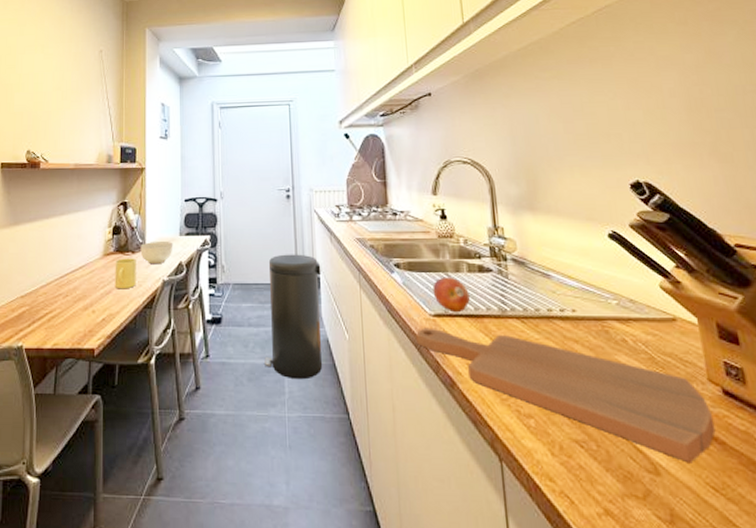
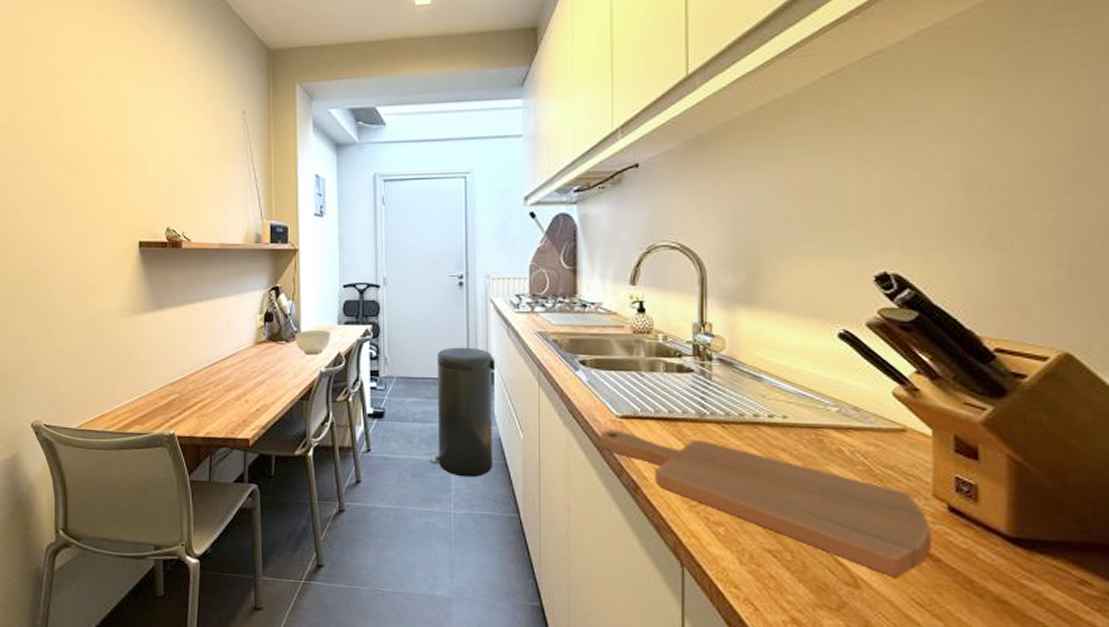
cup: present [115,258,136,289] -> none [268,347,291,380]
fruit: present [432,277,470,313] -> none [622,376,664,415]

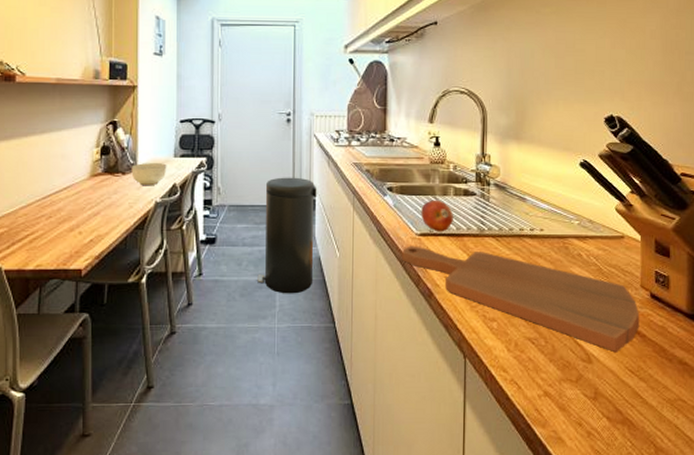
fruit: none [622,376,664,415] -> present [421,200,453,232]

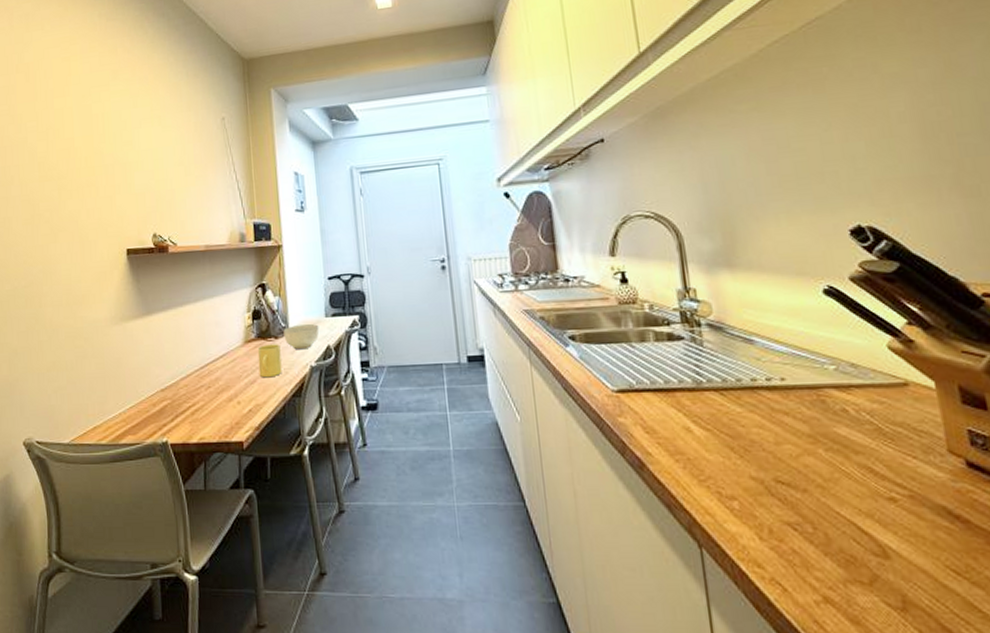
cup: none [103,179,127,211] -> present [257,344,282,378]
pedal bin: present [257,177,317,294] -> none [425,330,493,467]
cutting board: present [402,246,640,353] -> none [597,405,957,545]
fruit: present [421,200,453,232] -> none [614,347,659,388]

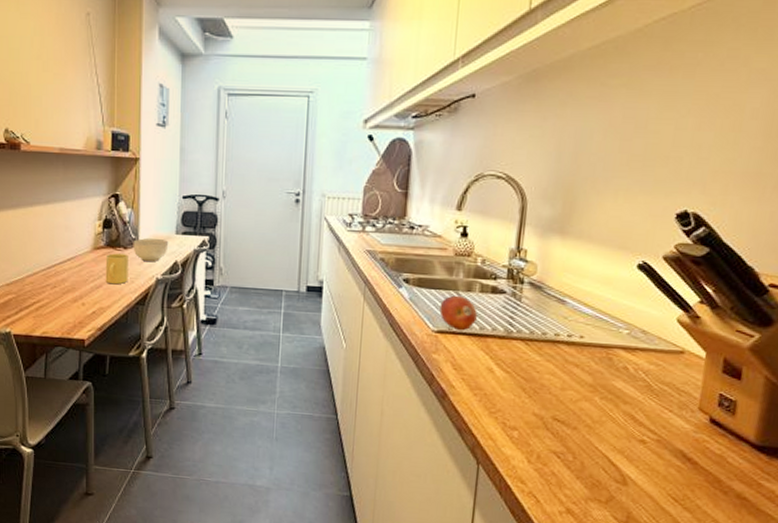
fruit: none [614,347,659,388] -> present [439,295,477,331]

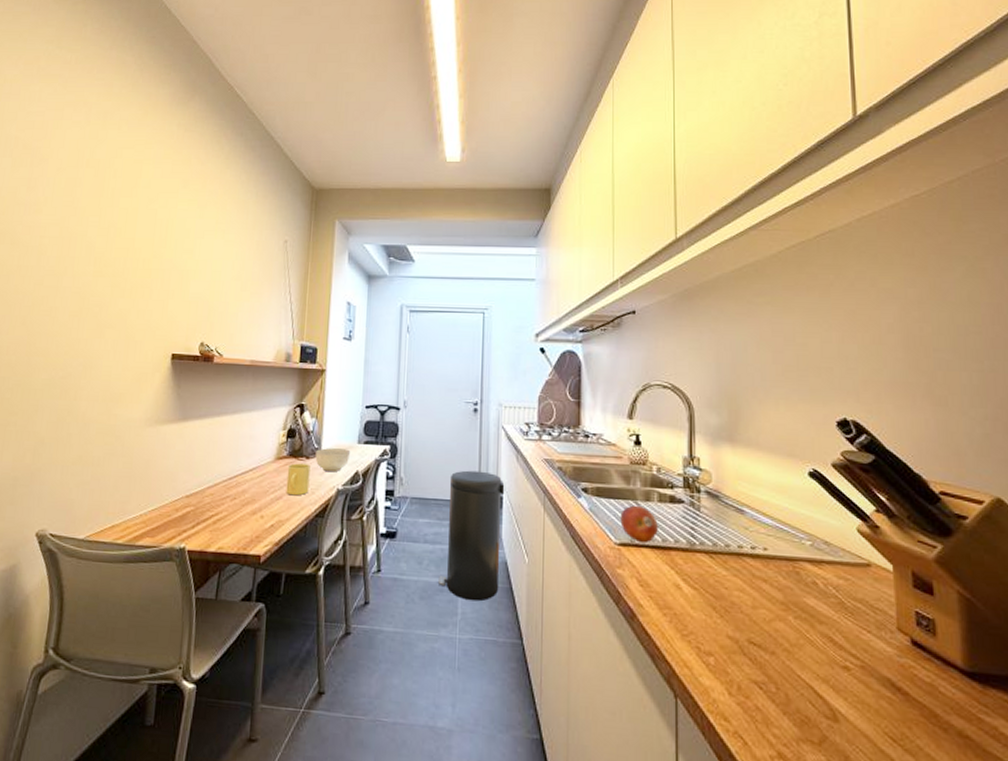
pedal bin: none [258,261,326,382] -> present [438,470,505,601]

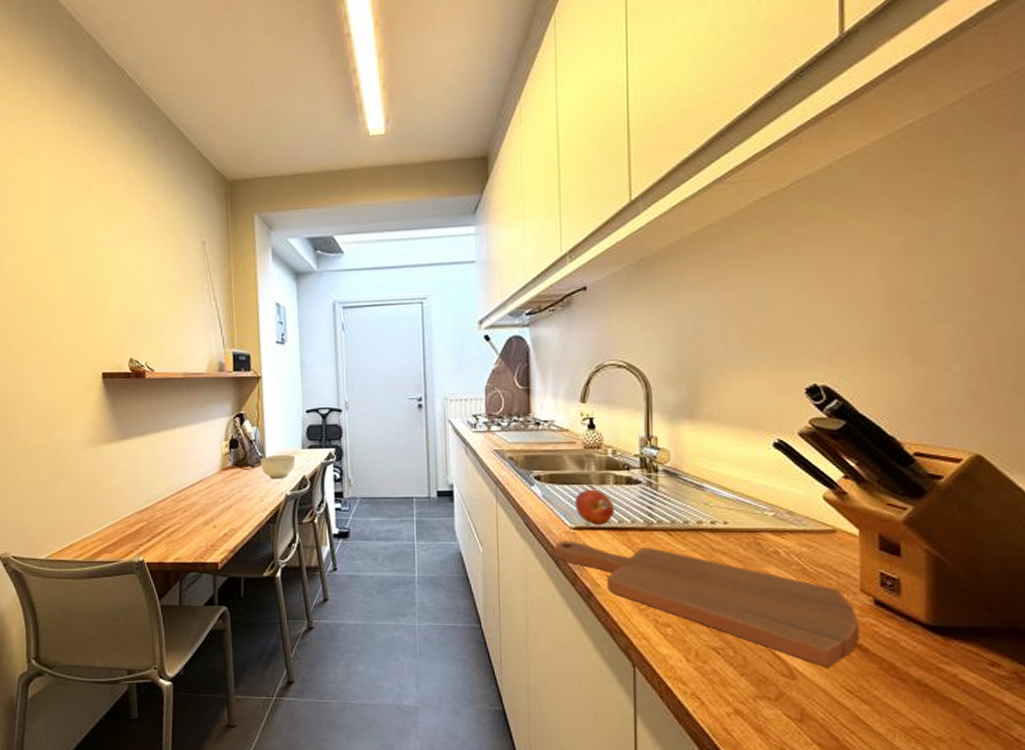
cup: present [286,463,310,496] -> none [234,472,258,504]
pedal bin: present [438,470,505,601] -> none [394,467,455,591]
cutting board: none [599,556,900,712] -> present [554,540,860,669]

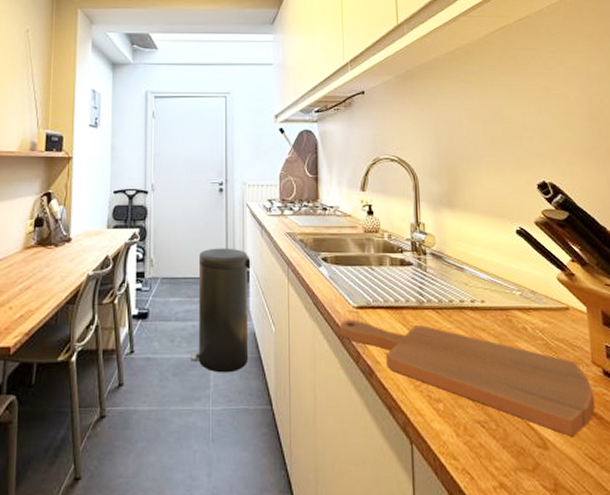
bowl: present [260,455,296,479] -> none [64,235,100,259]
pedal bin: none [394,467,455,591] -> present [191,248,251,373]
fruit: present [575,489,614,526] -> none [357,270,391,305]

